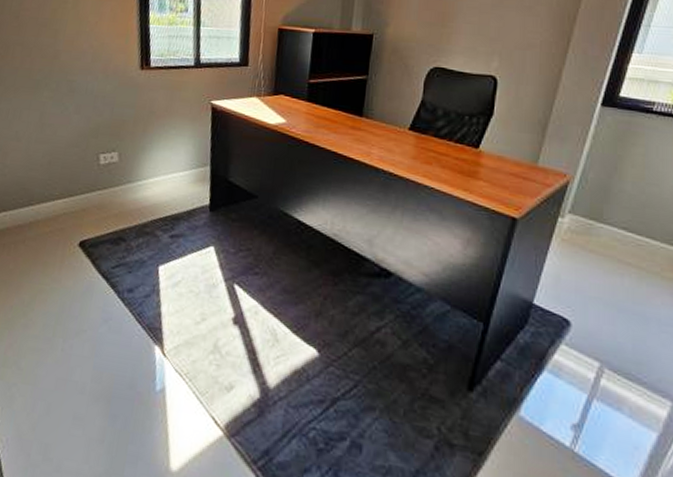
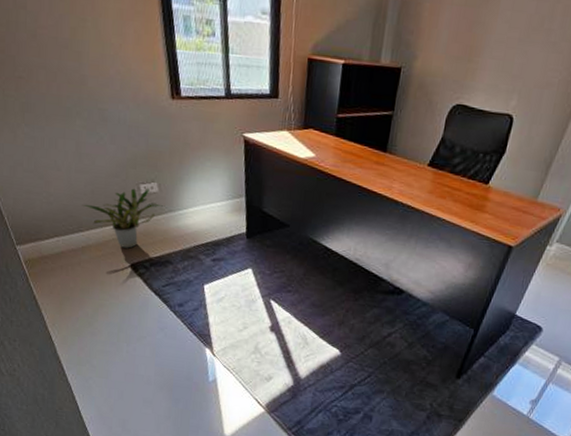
potted plant: none [36,158,121,224] -> present [82,188,163,249]

